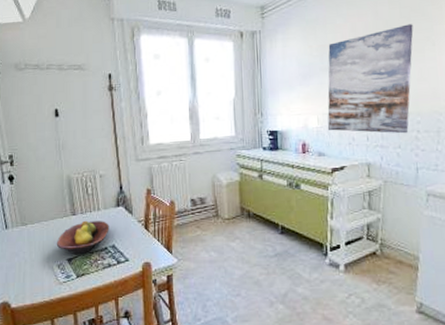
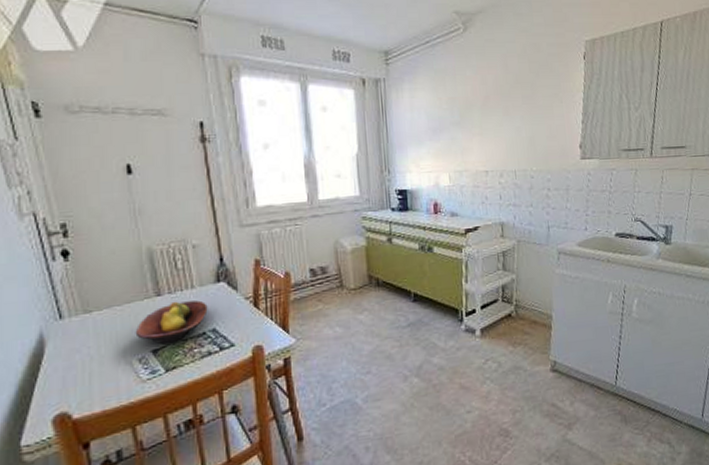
wall art: present [327,24,414,134] -> none [458,80,542,192]

